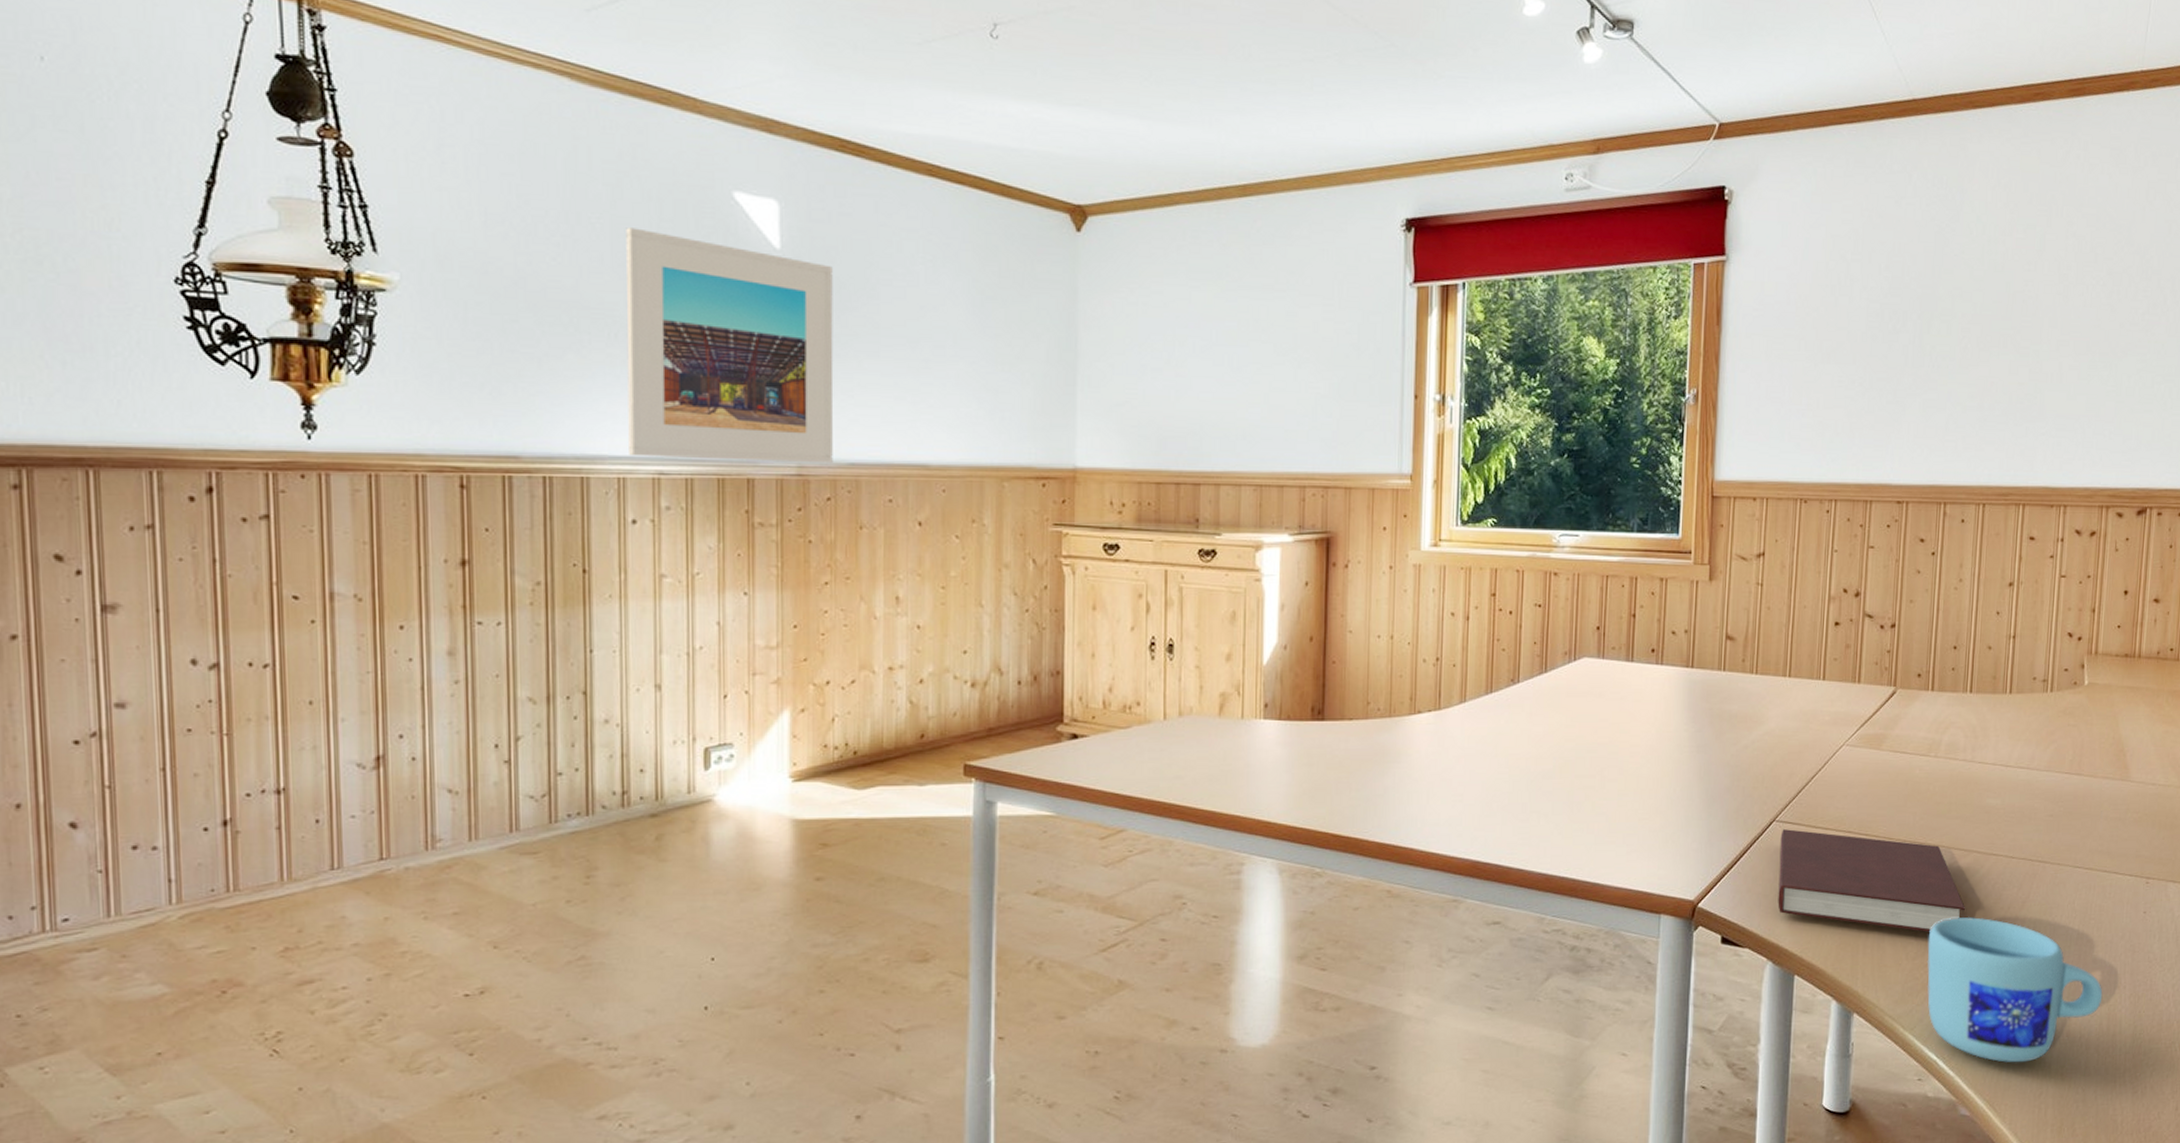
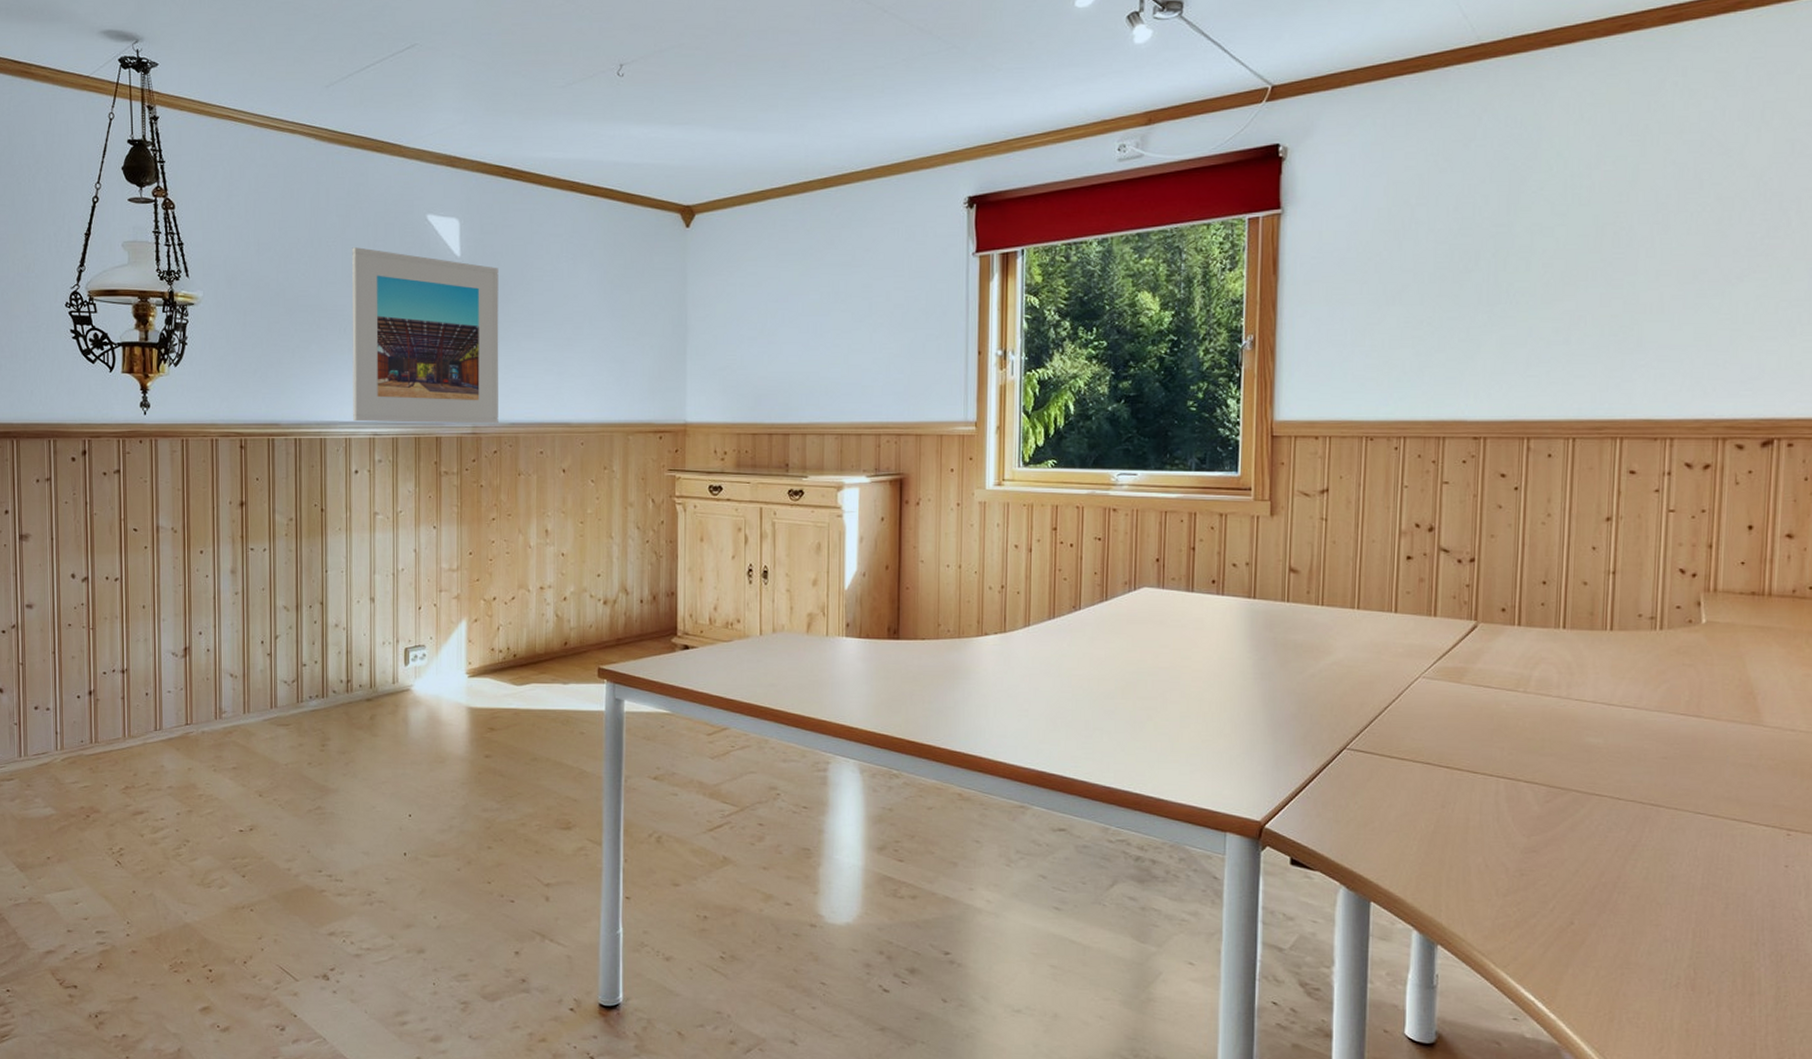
notebook: present [1778,829,1966,932] -> none [1350,757,1565,869]
mug: present [1927,917,2103,1063] -> none [1520,857,1736,1013]

